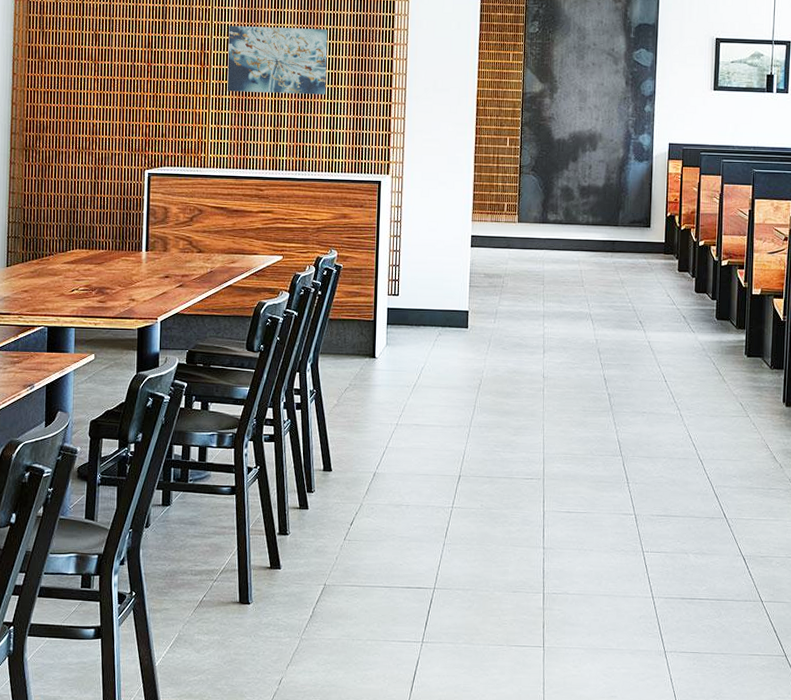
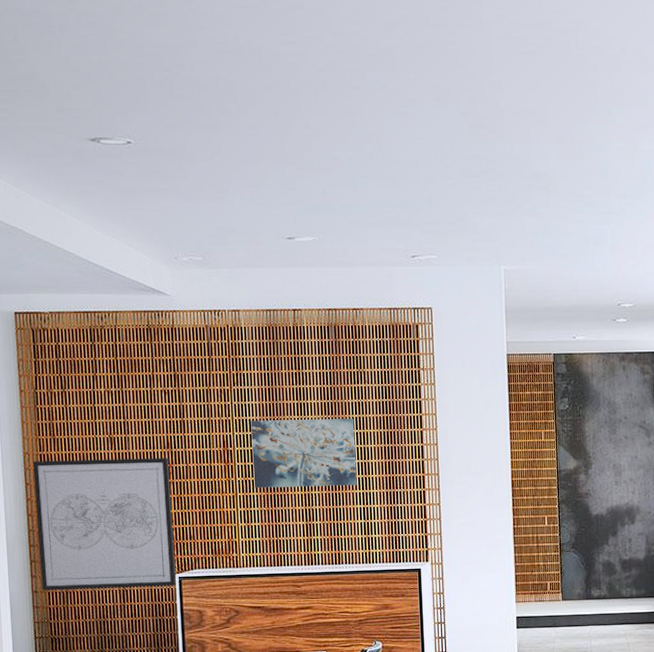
wall art: none [19,52,148,181] -> present [33,458,177,590]

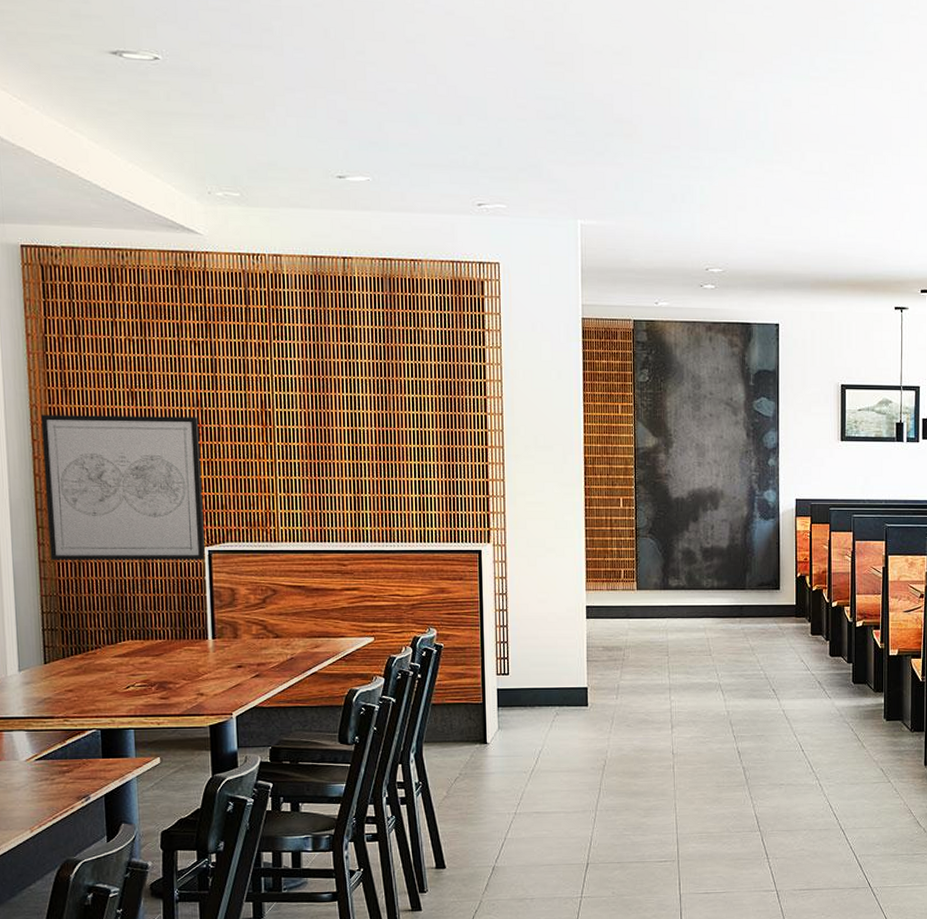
wall art: present [251,418,357,488] -> none [293,379,412,456]

